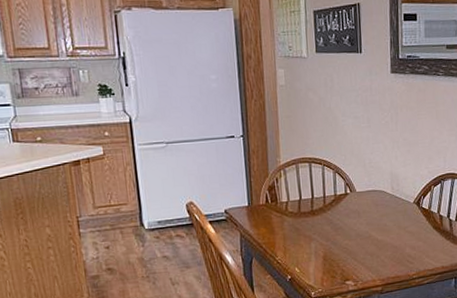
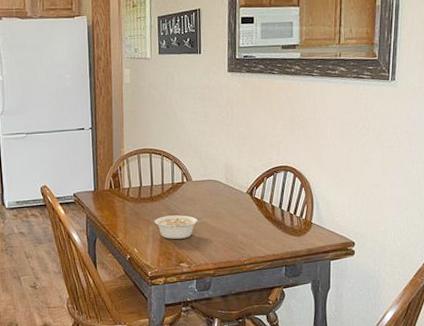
legume: none [317,229,371,256] -> present [155,215,205,239]

